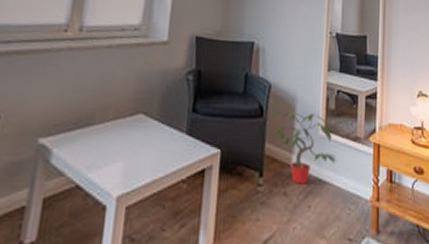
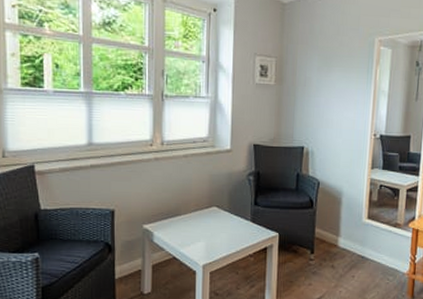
potted plant: present [269,111,344,184] -> none [318,203,385,260]

